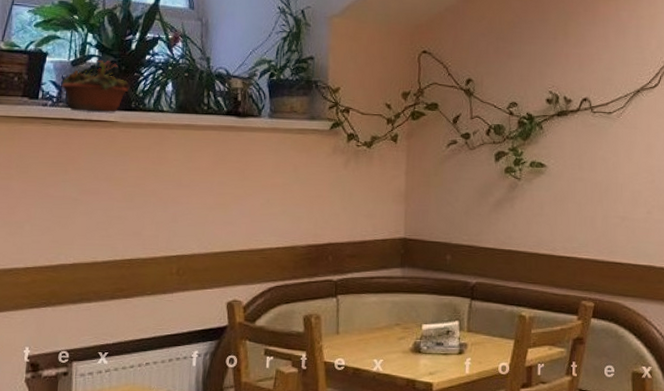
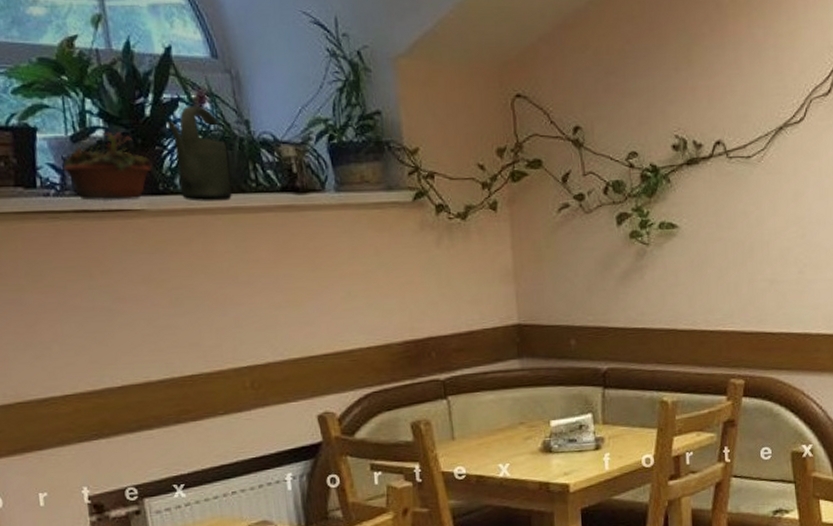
watering can: none [147,43,190,119] -> present [167,105,232,202]

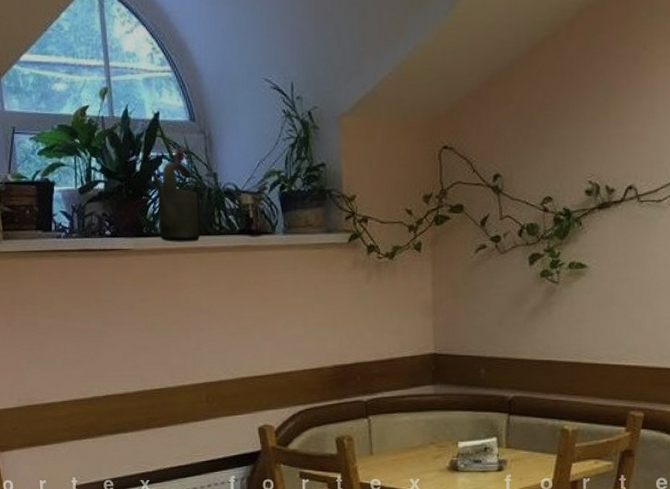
succulent planter: present [60,133,152,202] -> none [70,185,139,243]

